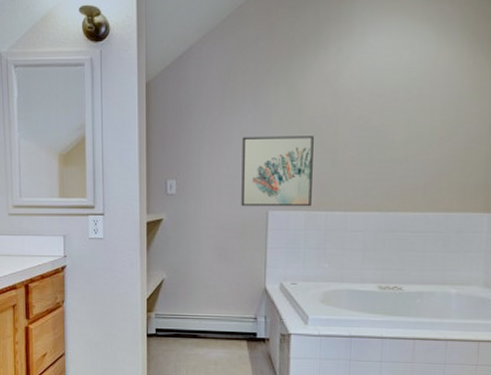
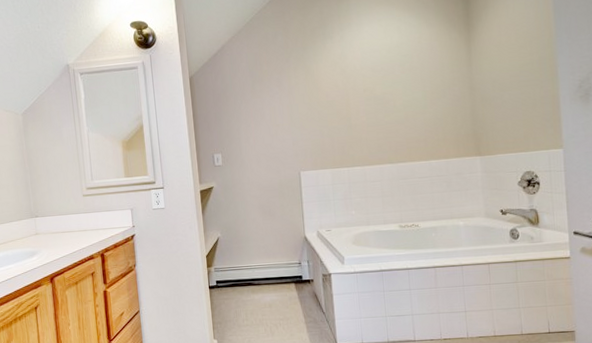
wall art: present [241,136,314,207] -> none [272,107,335,170]

